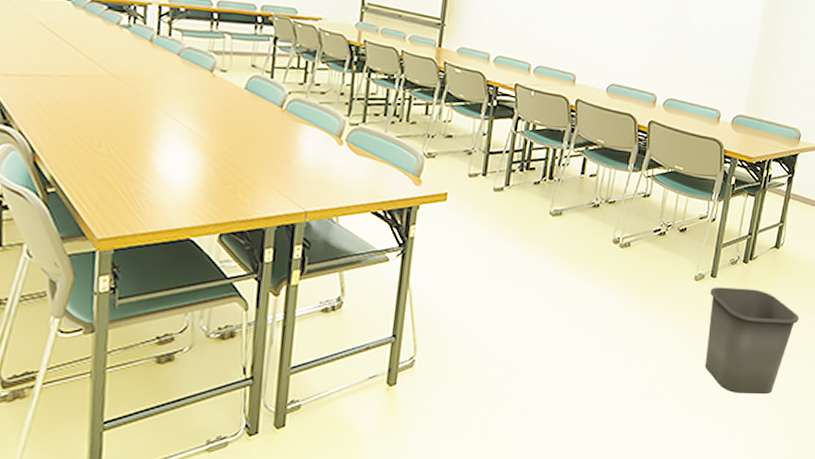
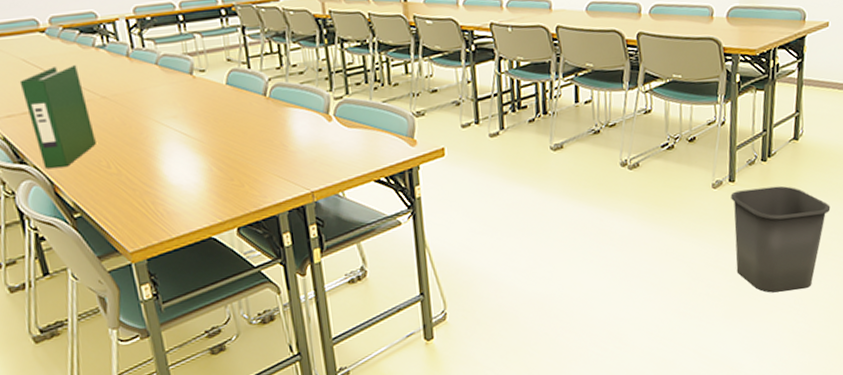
binder: none [29,36,95,137] -> present [19,65,96,168]

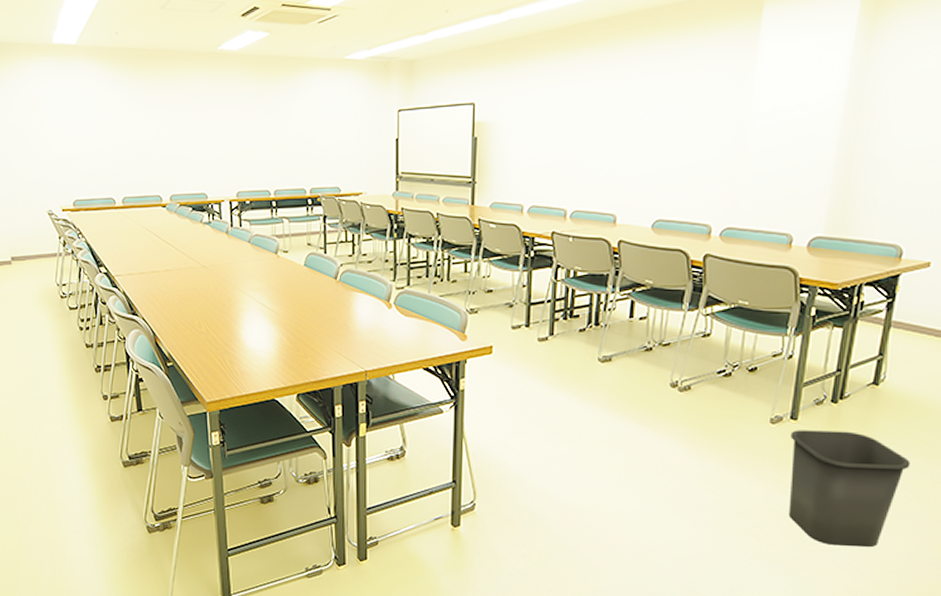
binder: present [19,65,96,168] -> none [141,237,192,321]

